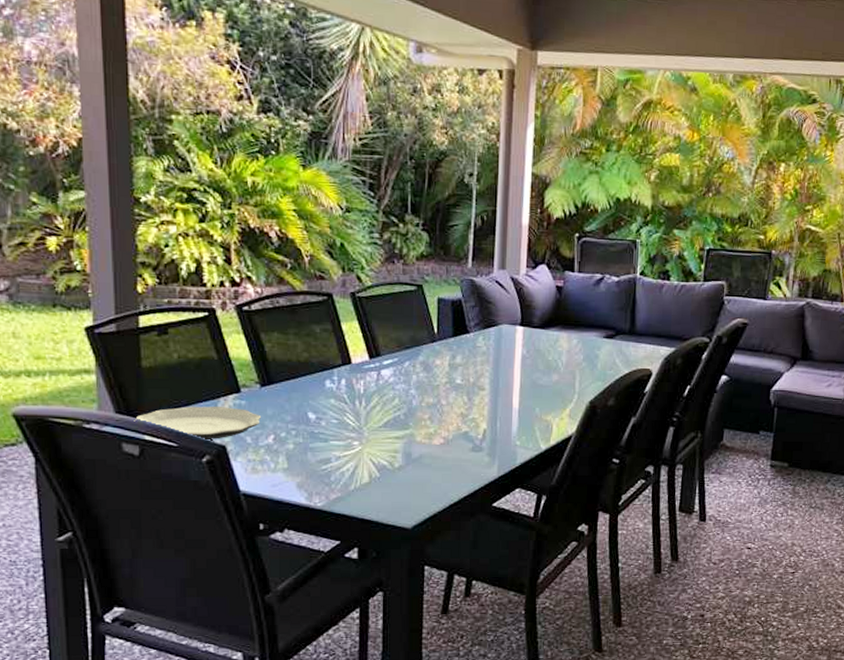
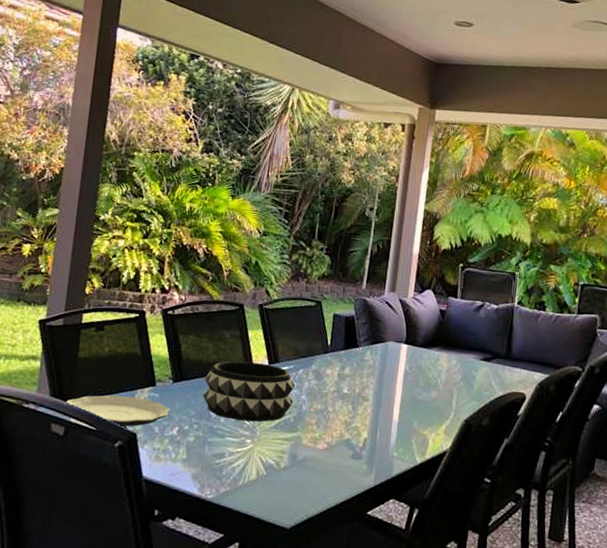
decorative bowl: none [297,358,401,422] -> present [203,361,295,422]

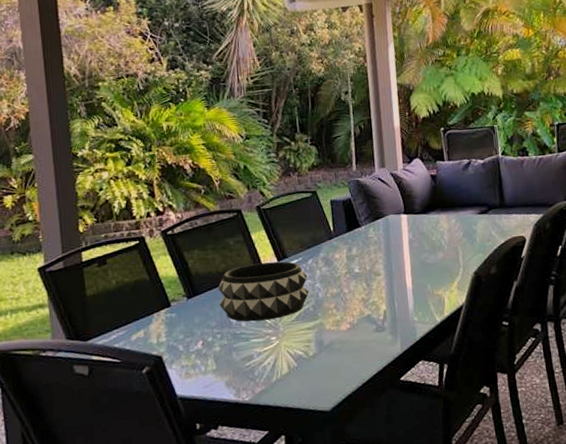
plate: present [64,395,170,427] -> none [82,320,191,354]

